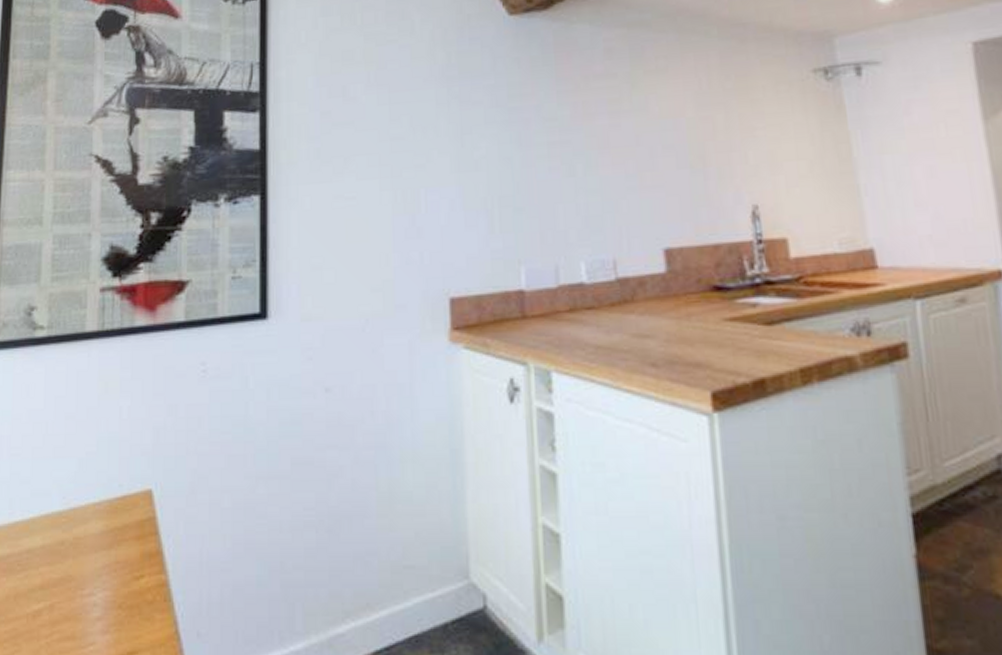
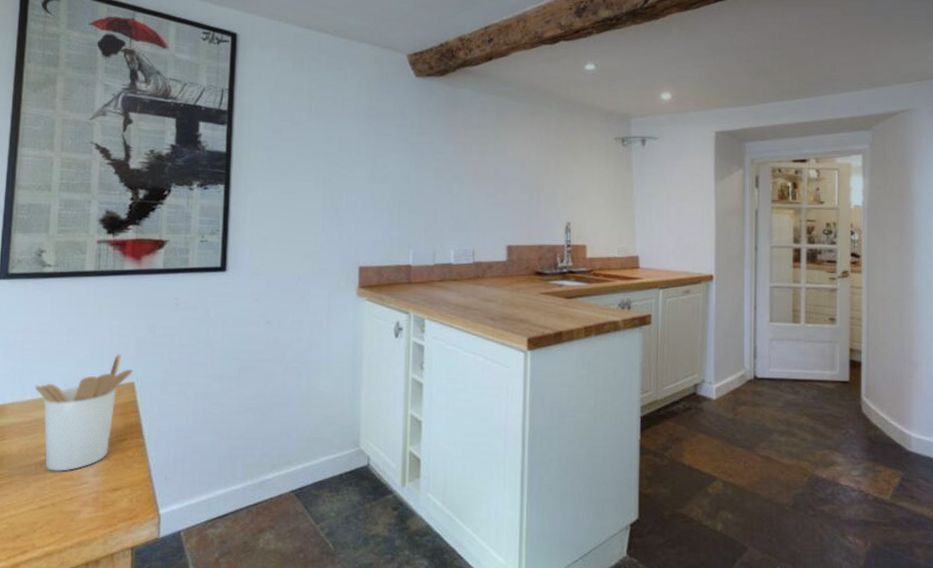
utensil holder: none [25,449,150,627] -> present [34,354,133,471]

